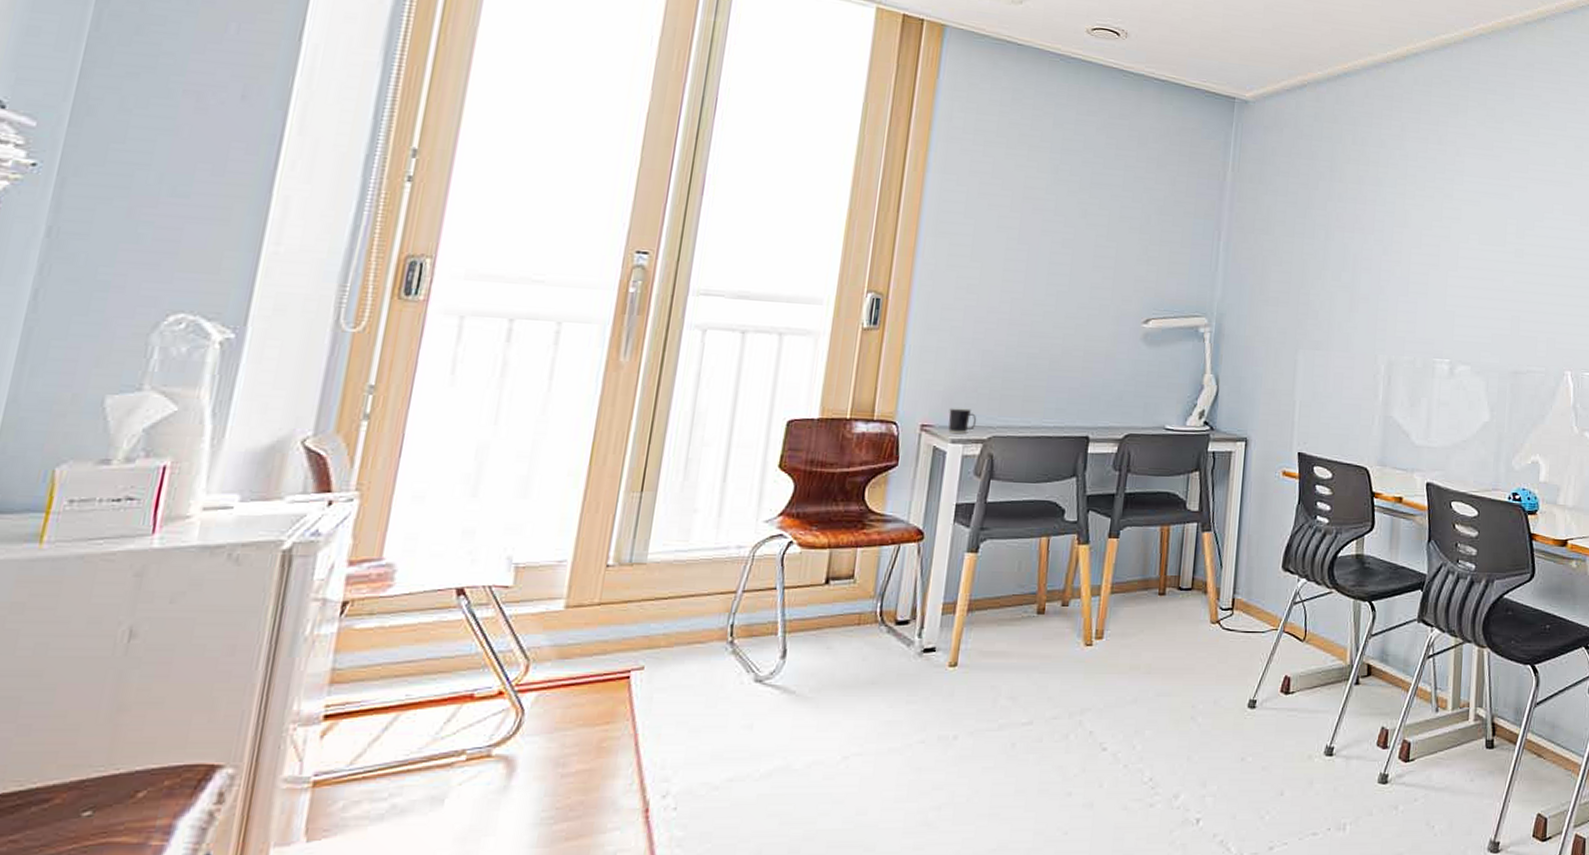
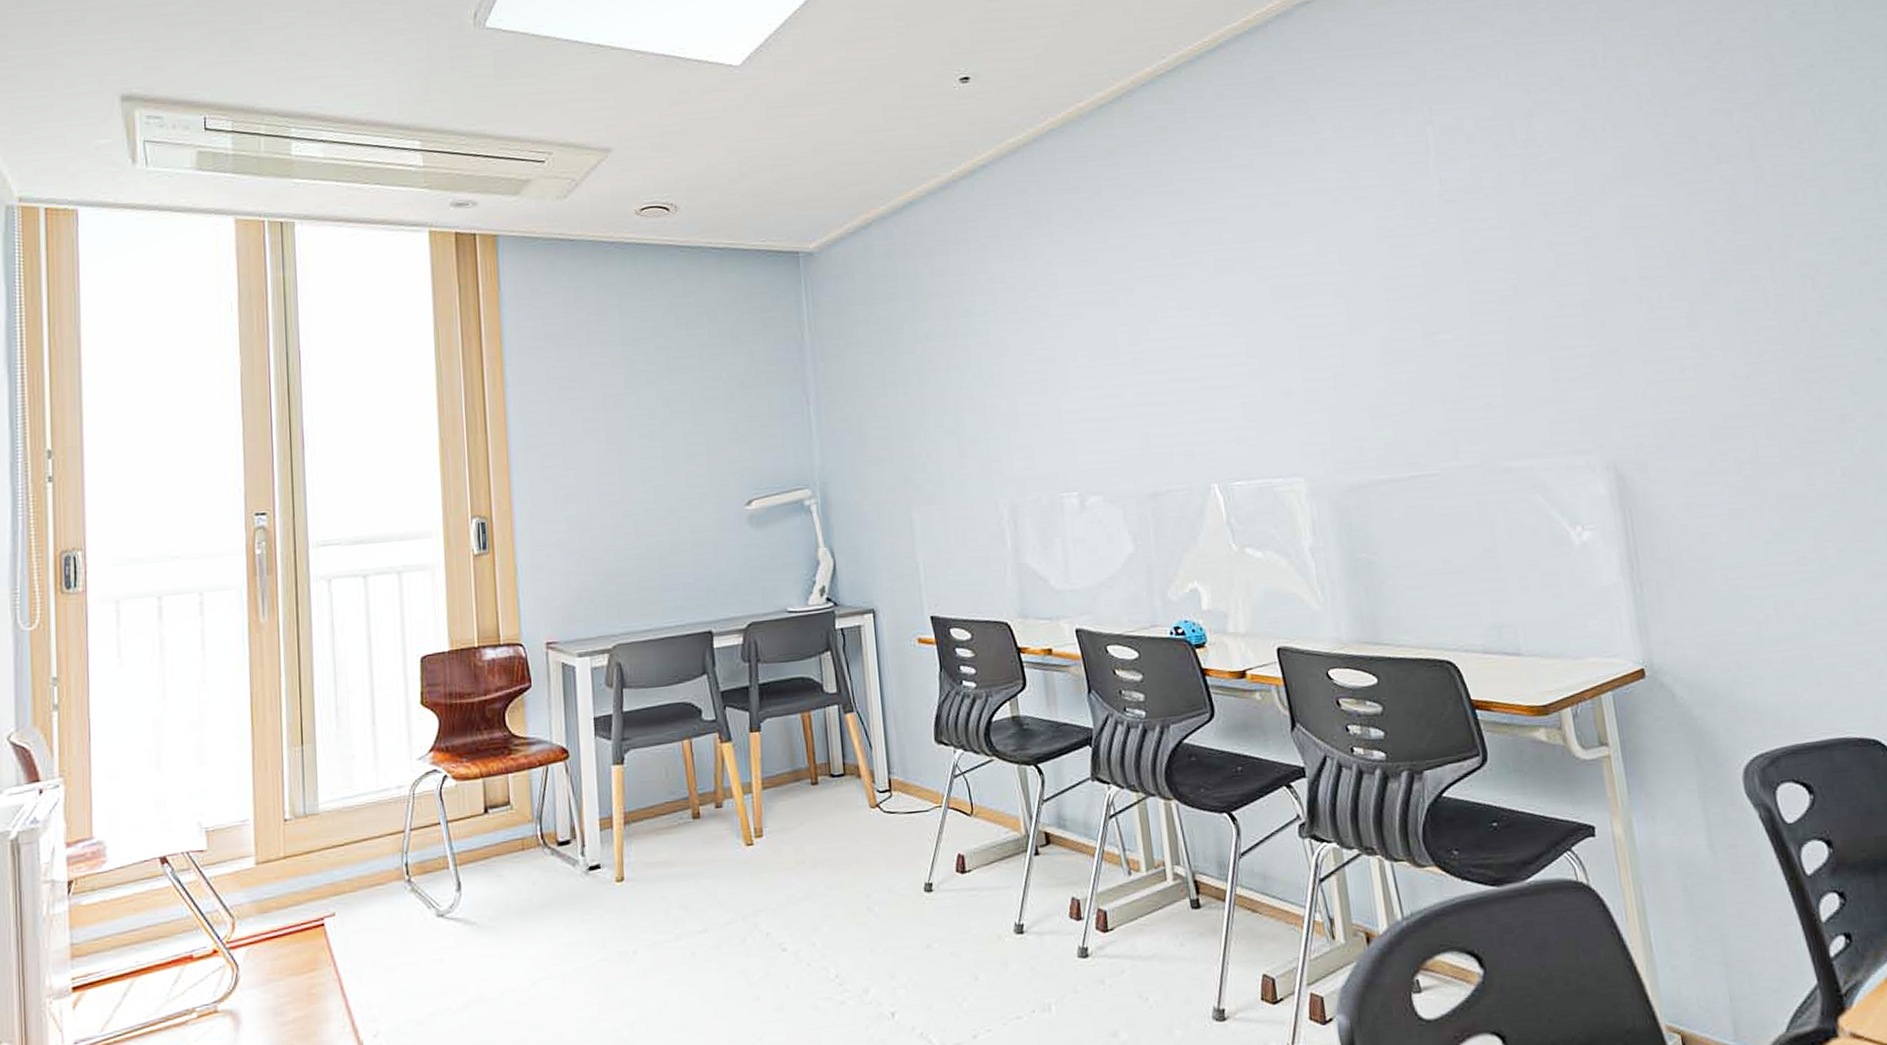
mug: present [948,408,977,433] -> none [570,620,599,647]

